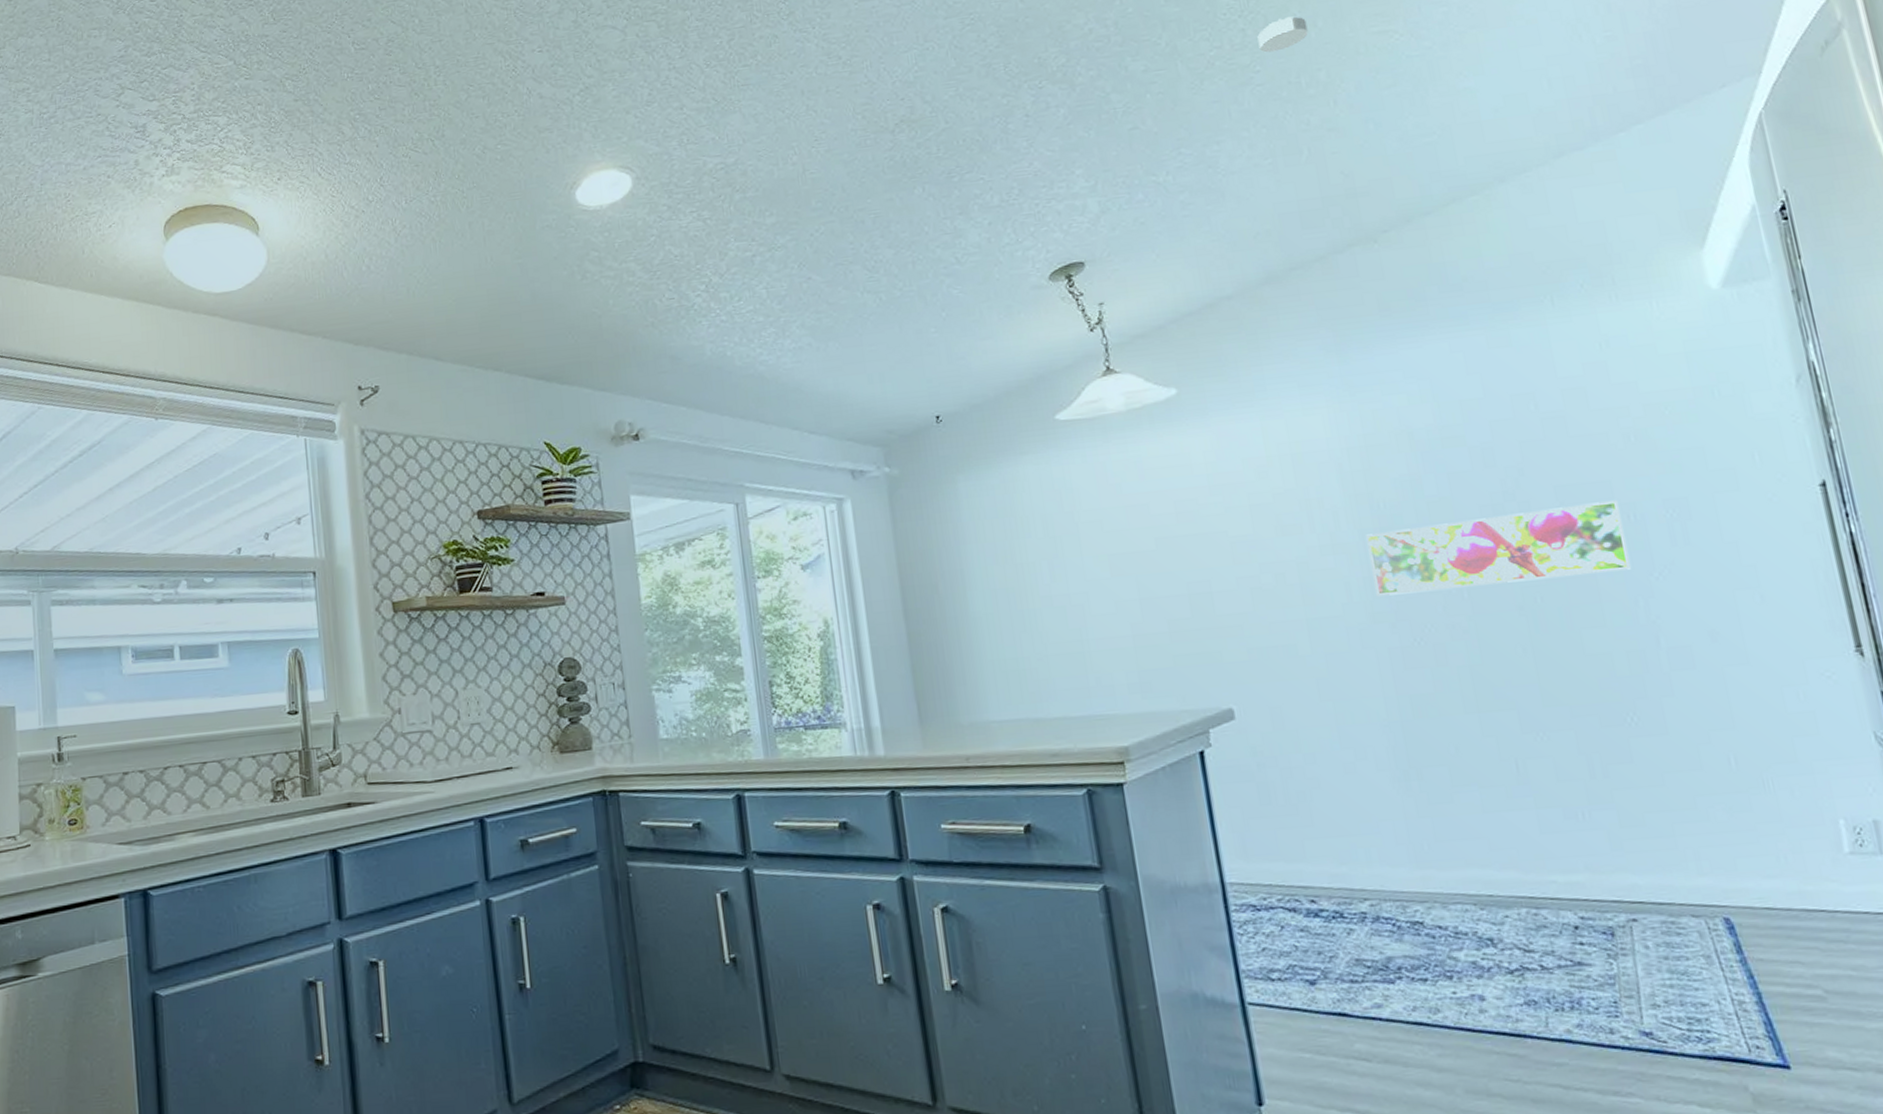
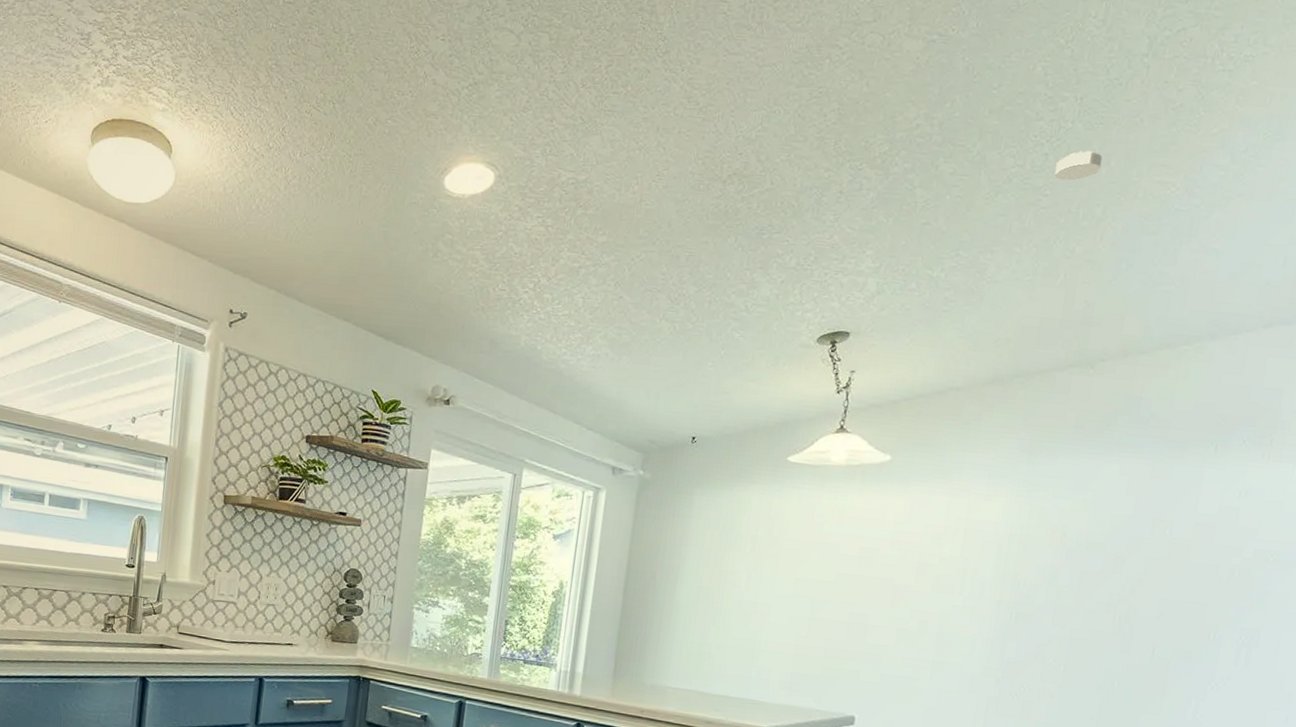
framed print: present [1366,500,1631,597] -> none [993,605,1205,676]

